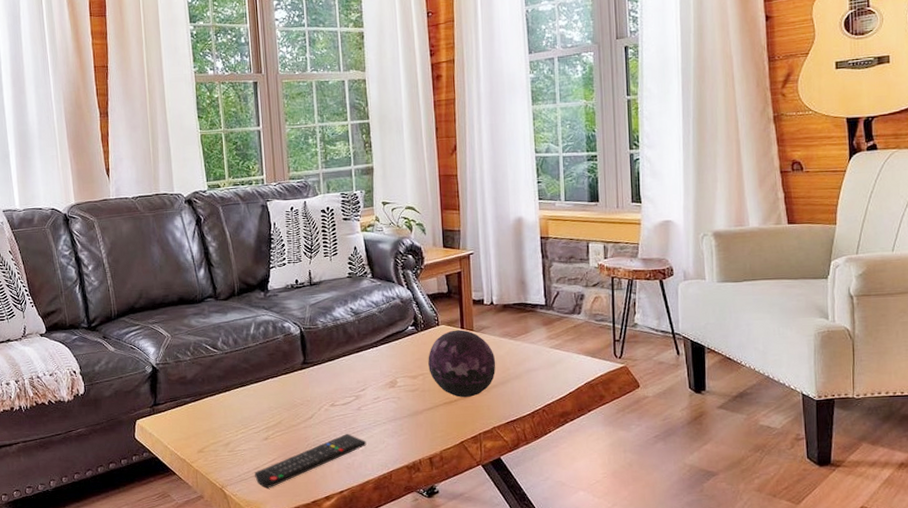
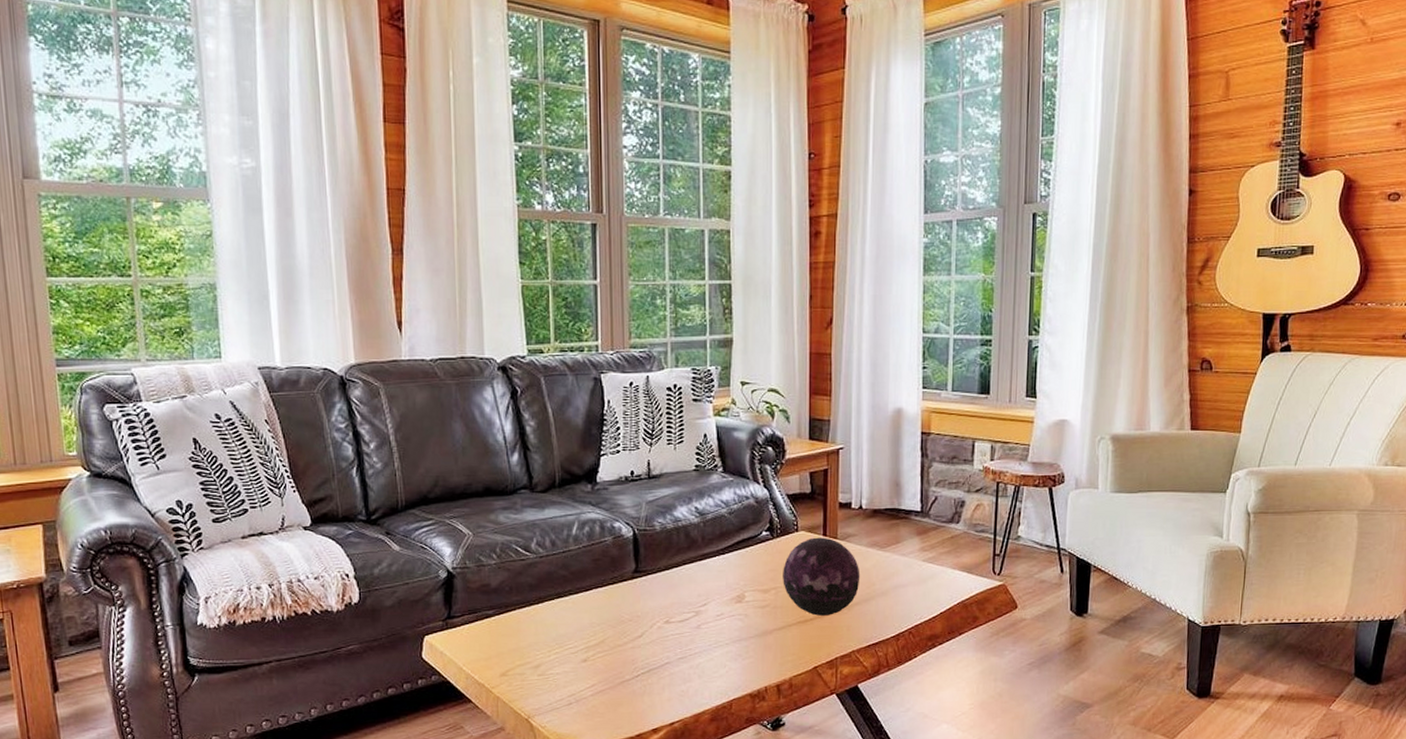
remote control: present [255,434,367,488] -> none [569,656,705,718]

